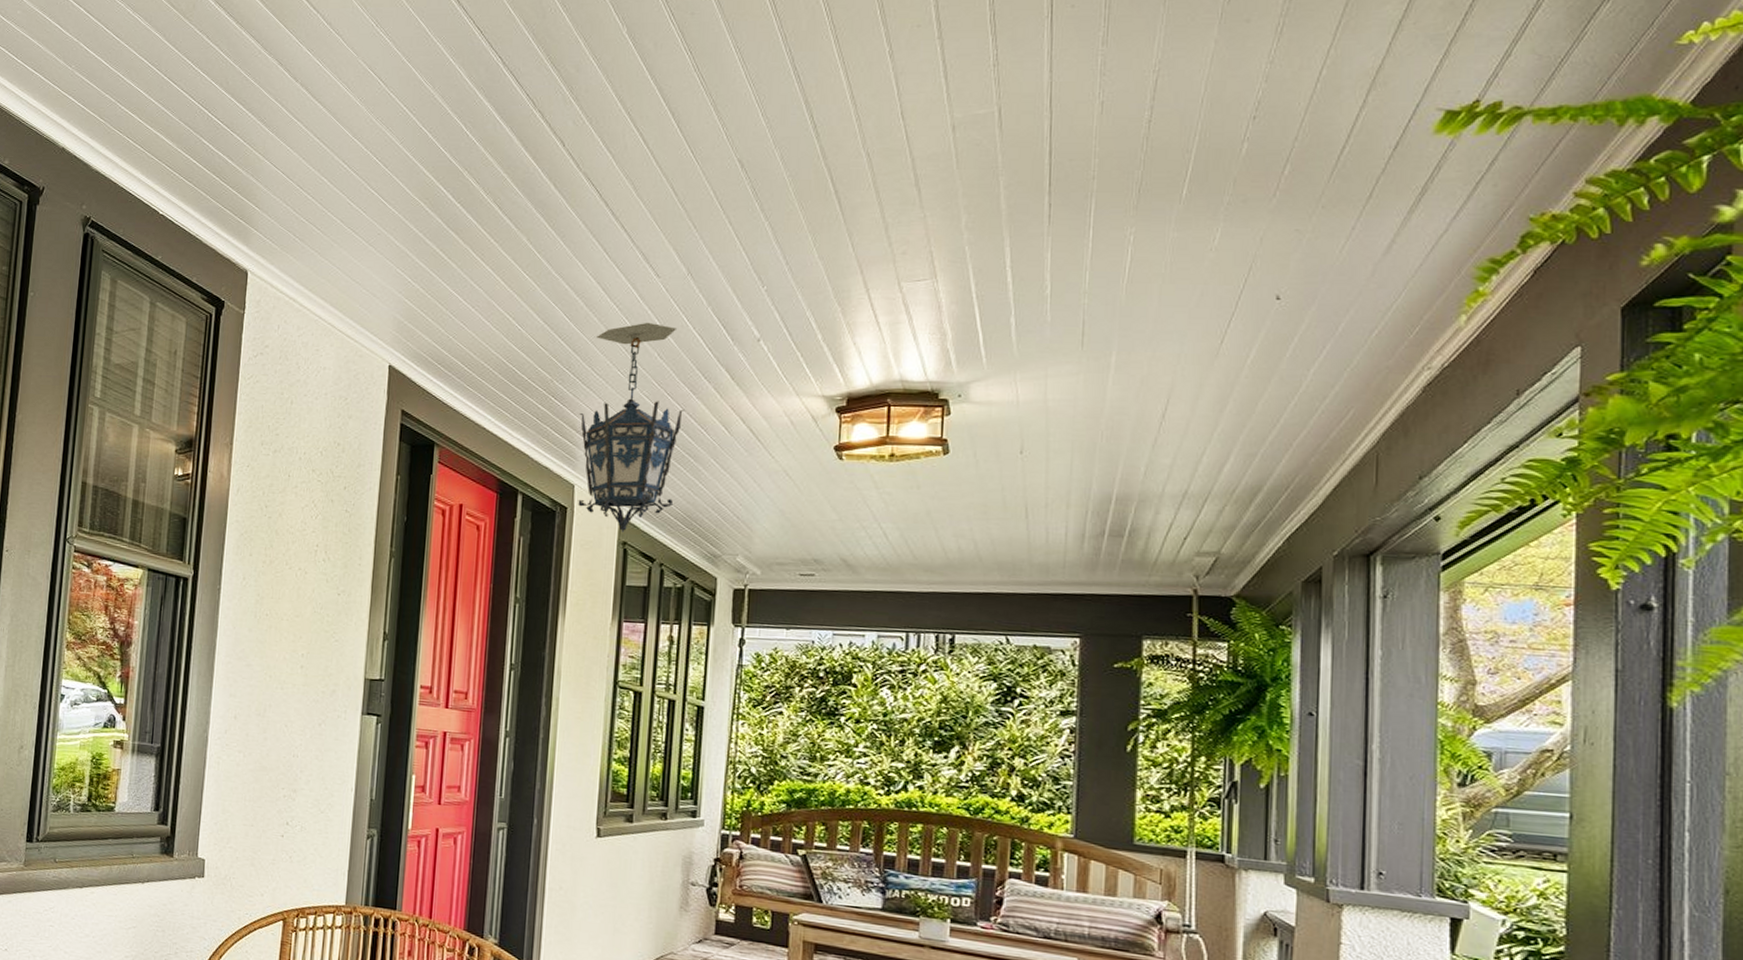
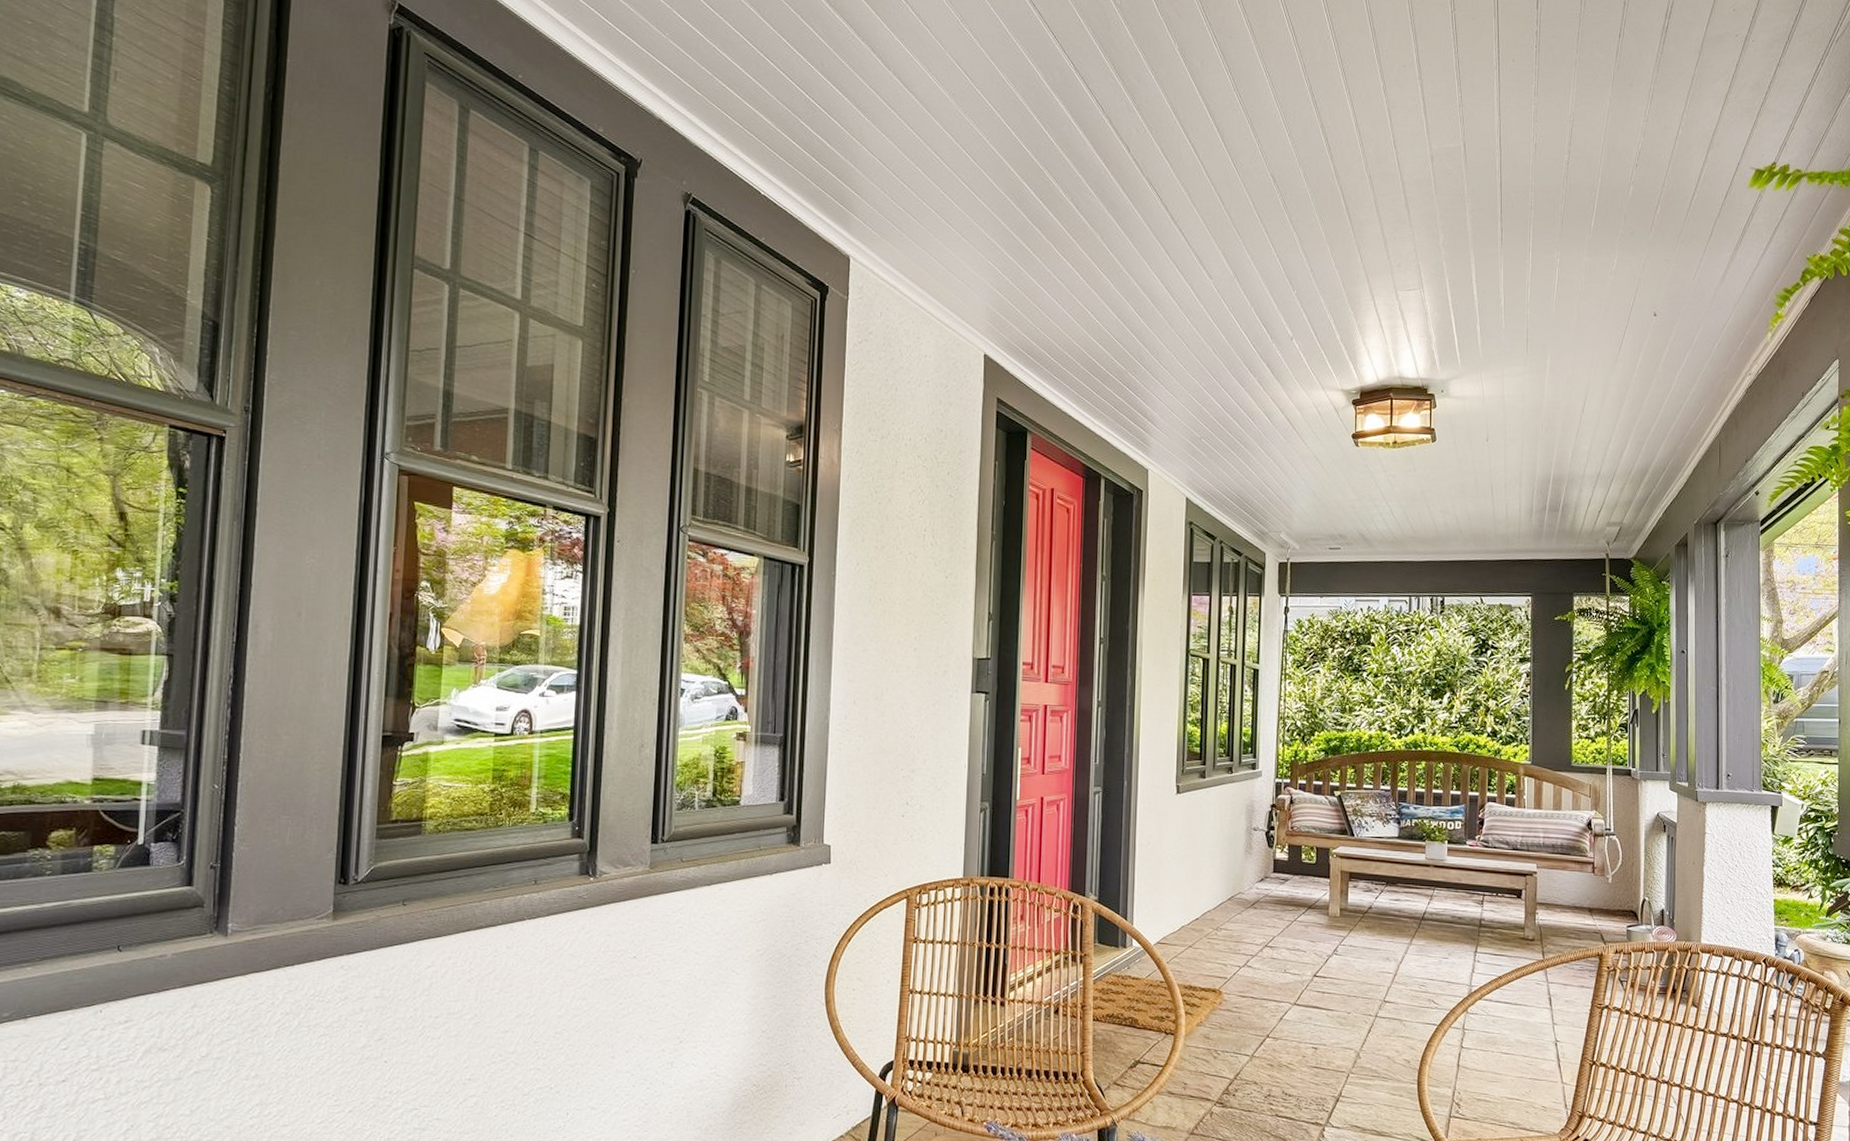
hanging lantern: present [578,322,685,532] -> none [1150,319,1235,513]

